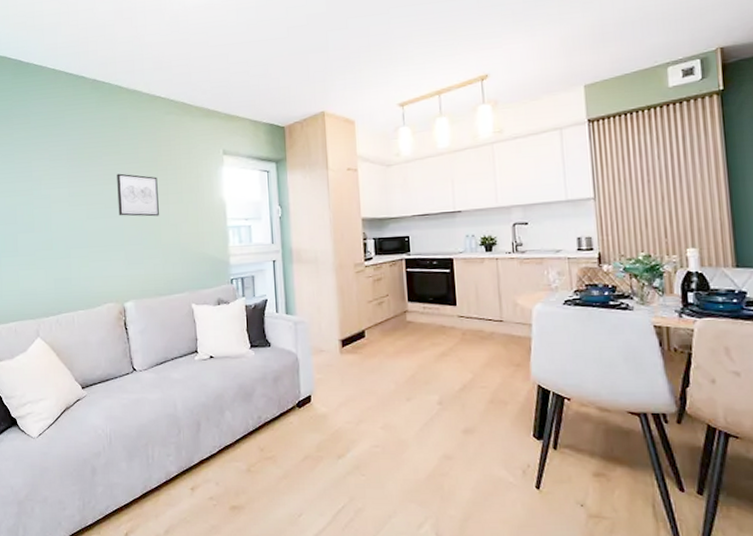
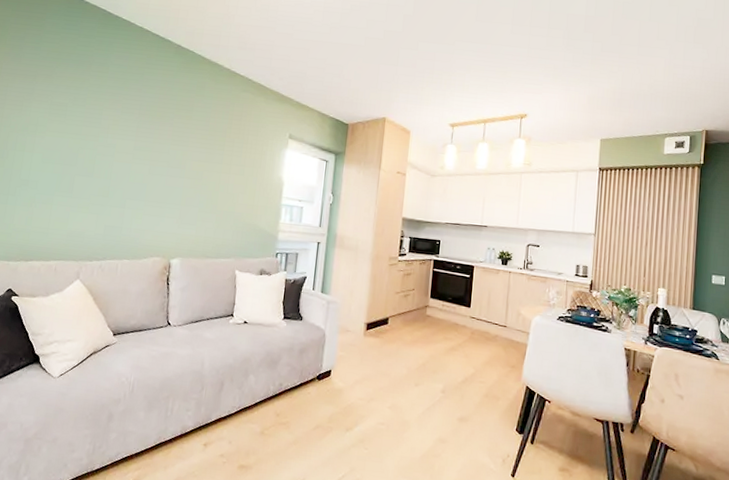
wall art: present [117,173,159,217] -> none [180,137,224,184]

